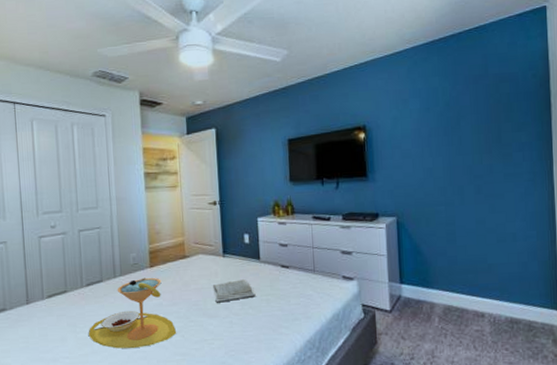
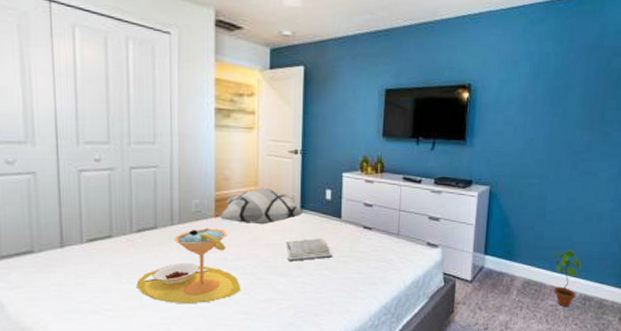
decorative pillow: none [153,238,226,272] -> present [219,188,304,225]
potted plant: none [472,272,503,331] -> present [554,249,582,307]

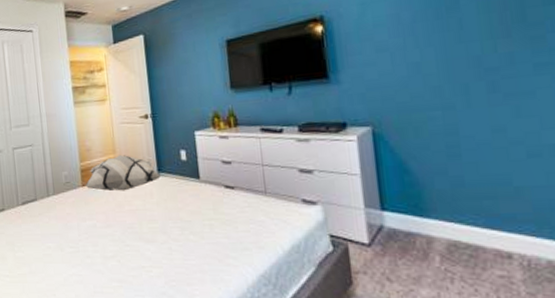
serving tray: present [136,228,241,304] -> none [25,197,113,272]
book: present [285,238,333,261] -> none [147,201,197,227]
potted plant: present [554,249,582,307] -> none [489,198,541,279]

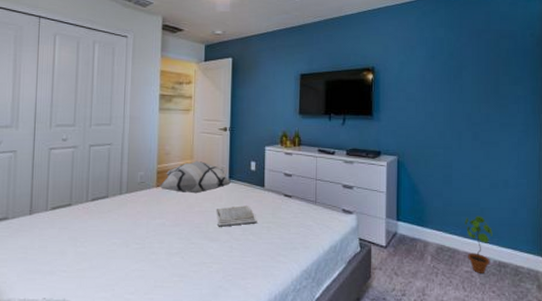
book: none [147,201,197,227] -> present [215,205,257,227]
potted plant: none [489,198,541,279] -> present [465,216,493,273]

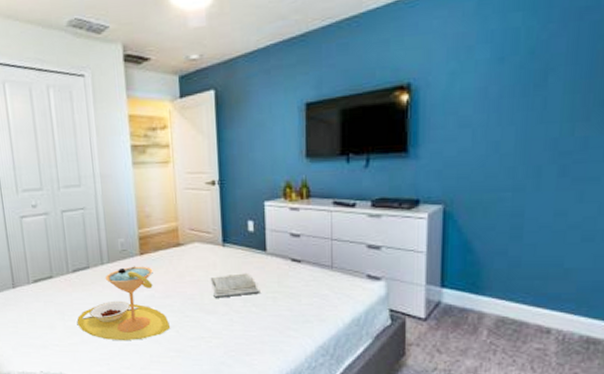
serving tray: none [88,197,177,267] -> present [77,266,171,341]
decorative pillow: present [160,161,232,194] -> none [143,223,227,261]
potted plant: present [465,216,493,273] -> none [539,279,581,351]

